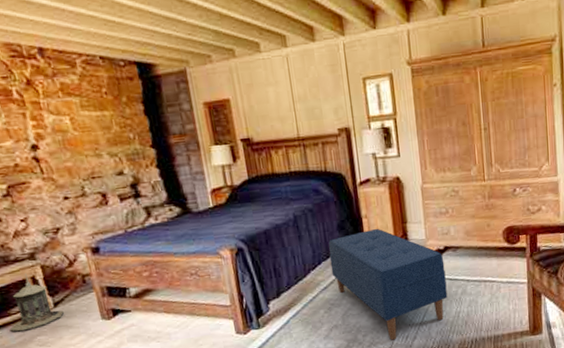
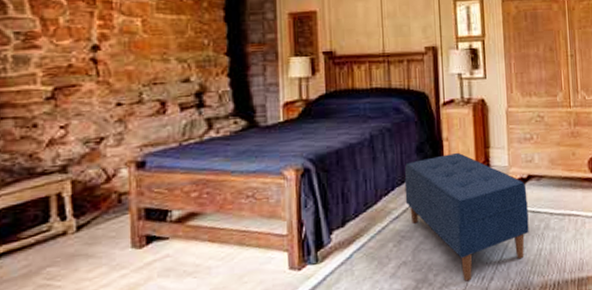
lantern: present [9,273,64,333] -> none [14,189,86,262]

